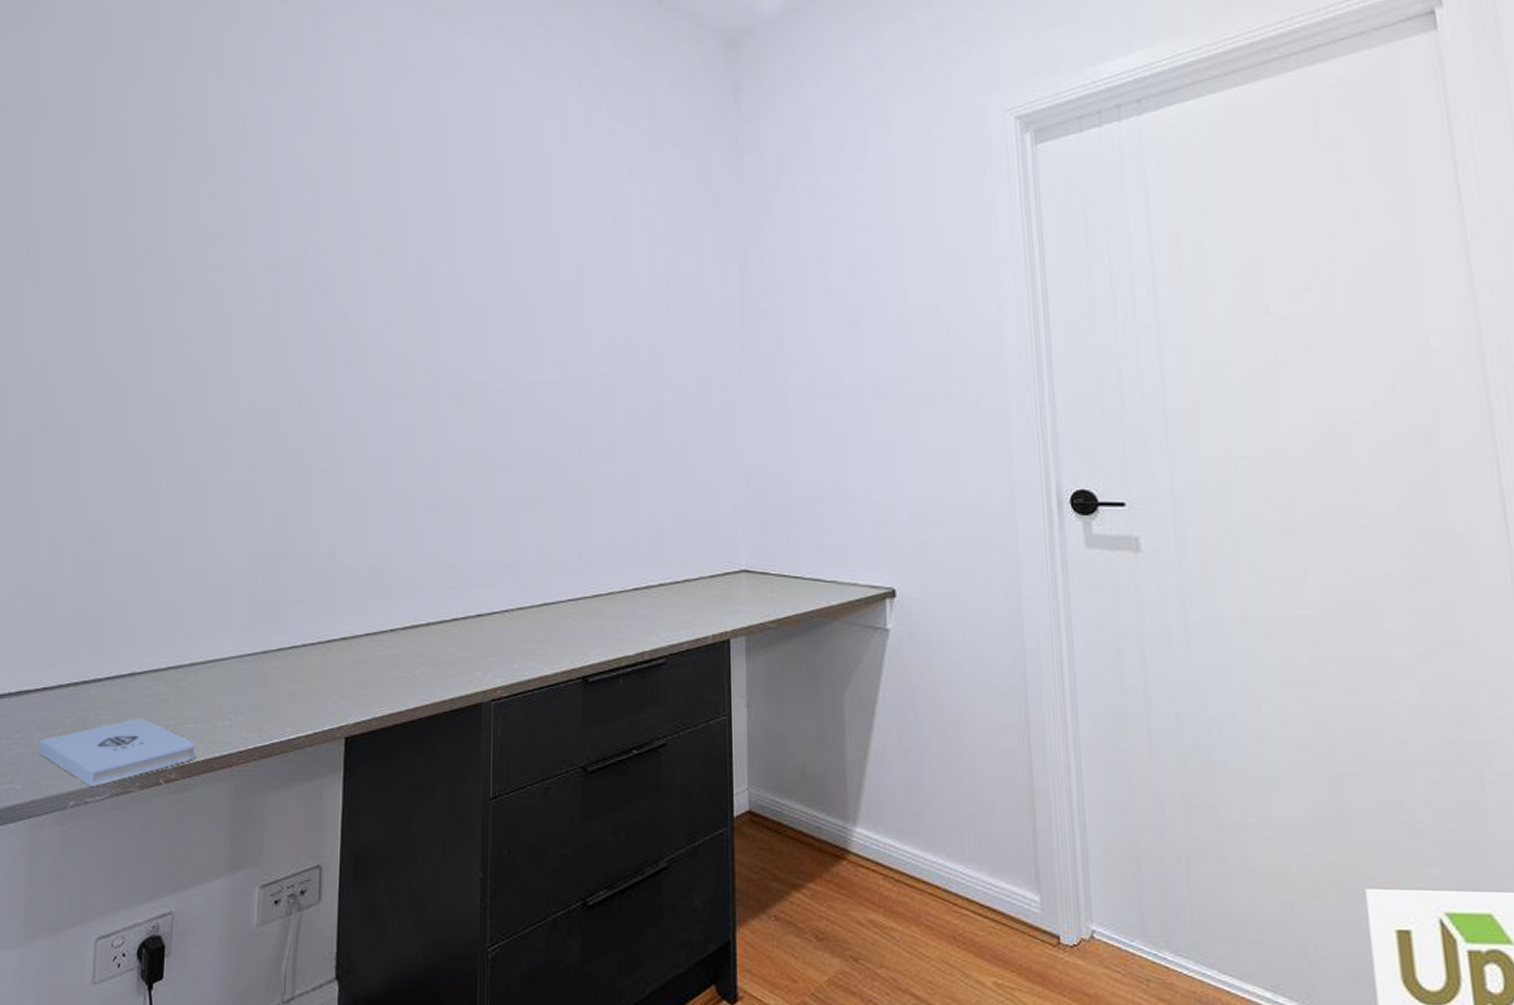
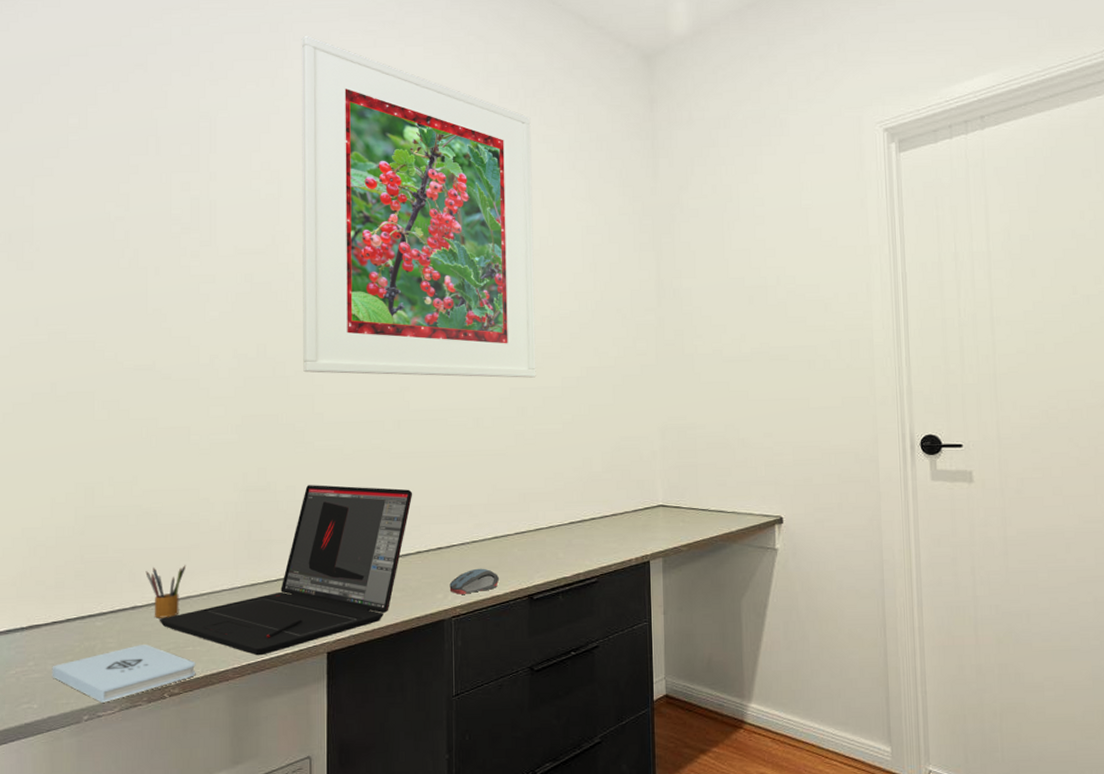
pencil box: none [147,626,192,688] -> present [145,565,186,618]
laptop: none [159,535,450,738] -> present [160,485,413,656]
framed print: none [332,27,597,413] -> present [301,35,536,378]
computer mouse: none [489,641,549,673] -> present [449,568,500,594]

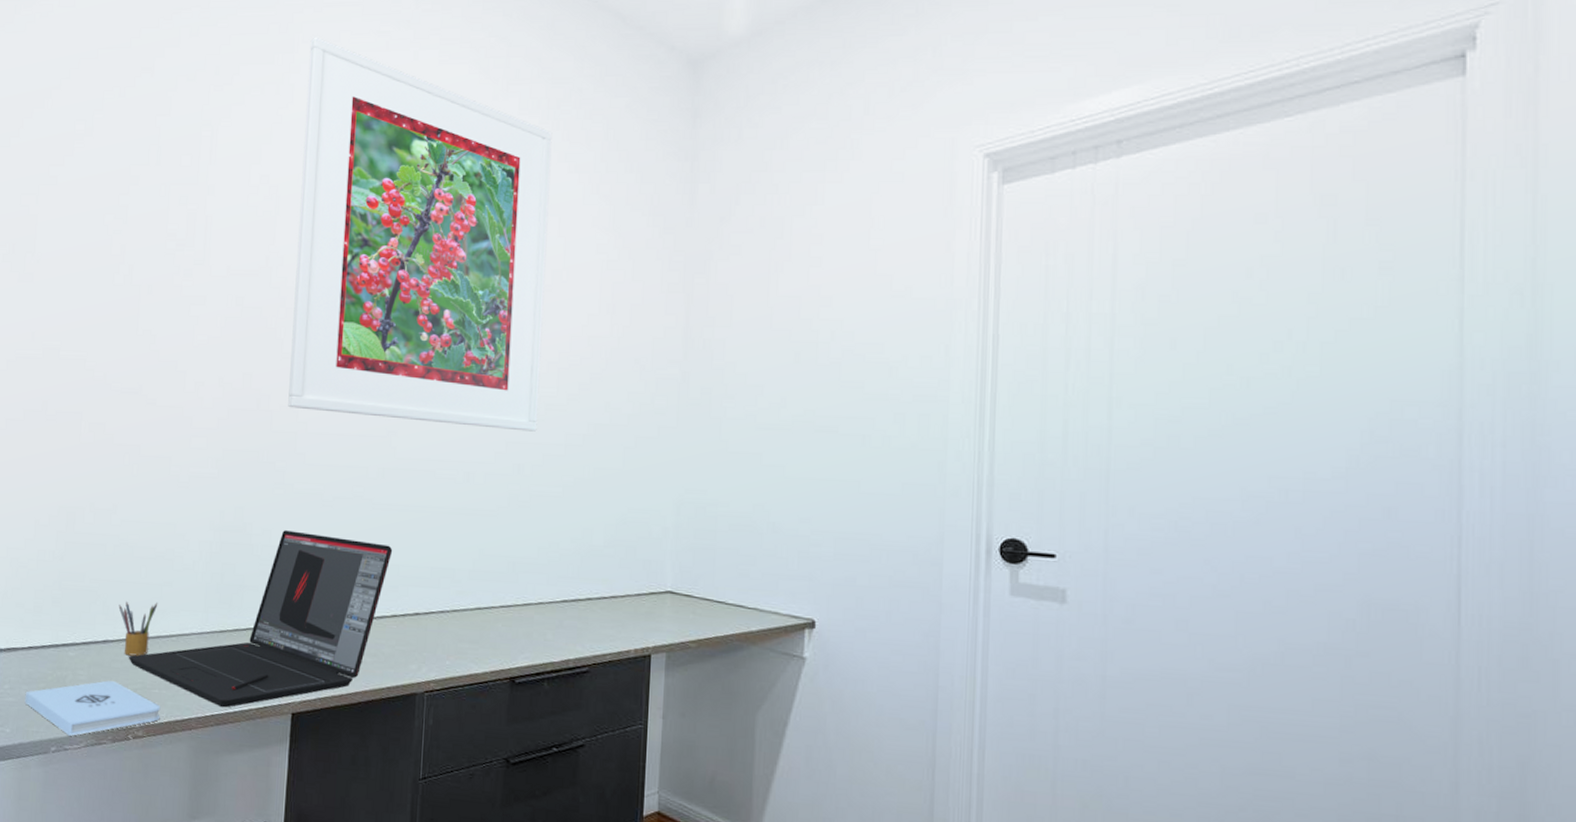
computer mouse: present [449,568,500,594] -> none [424,640,480,668]

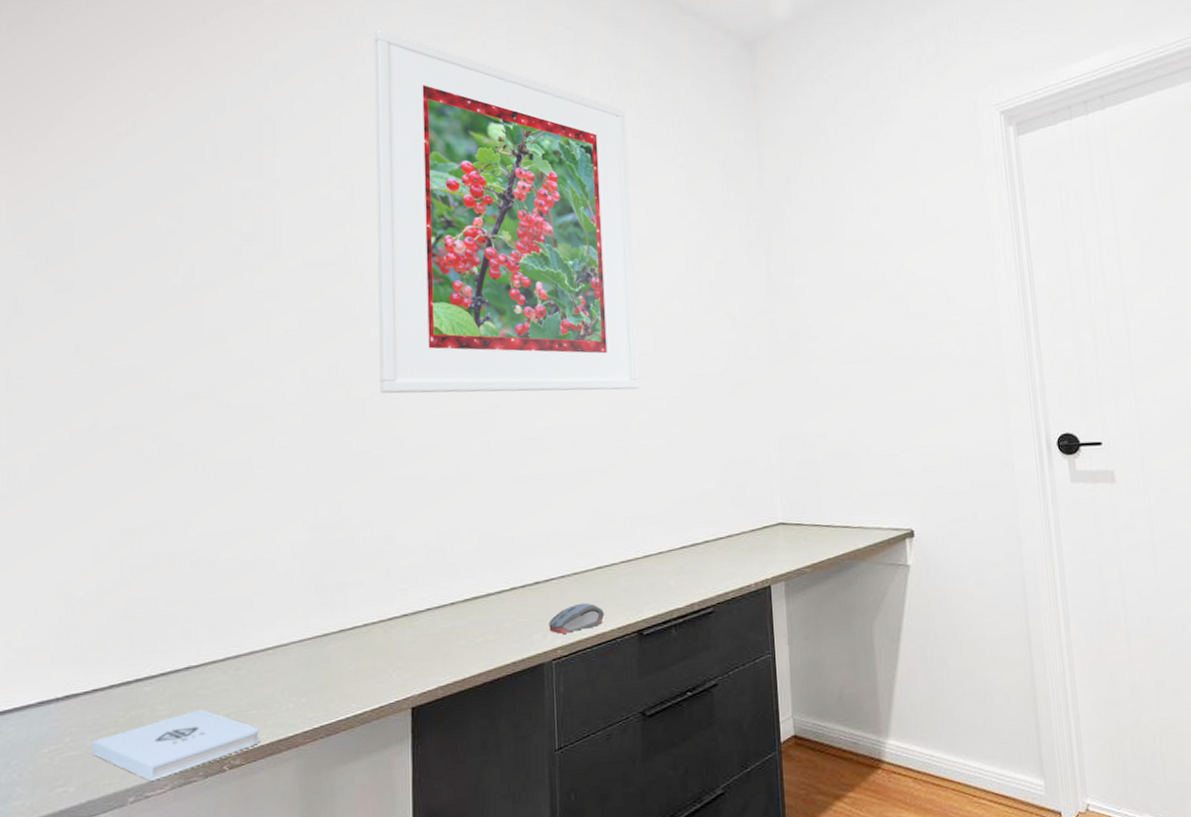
pencil box: present [118,602,158,656] -> none [201,616,249,679]
laptop: present [129,530,393,708] -> none [218,517,506,716]
computer mouse: none [424,640,480,668] -> present [549,602,605,634]

